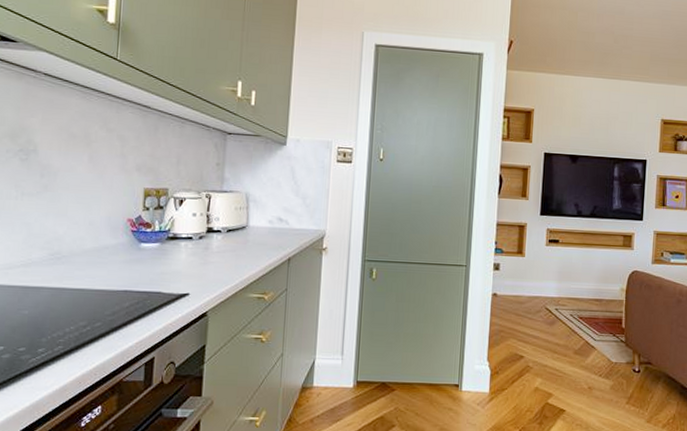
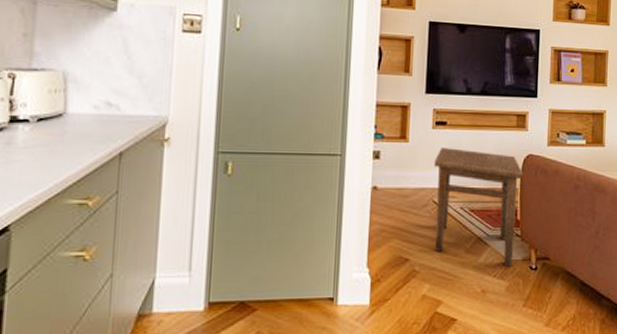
side table: none [546,262,628,369] -> present [433,148,523,268]

